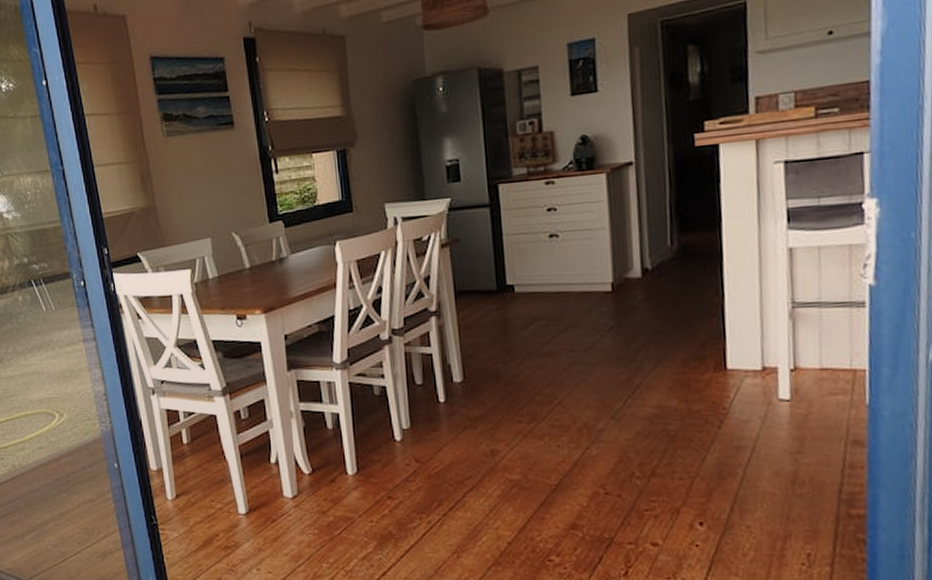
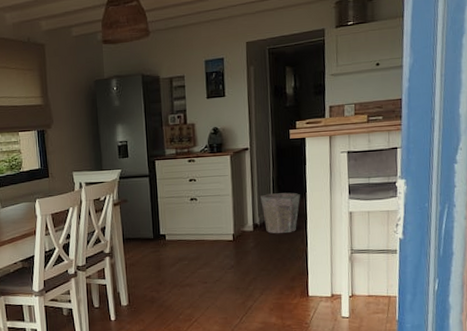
waste bin: none [652,222,712,282] -> present [261,192,300,234]

